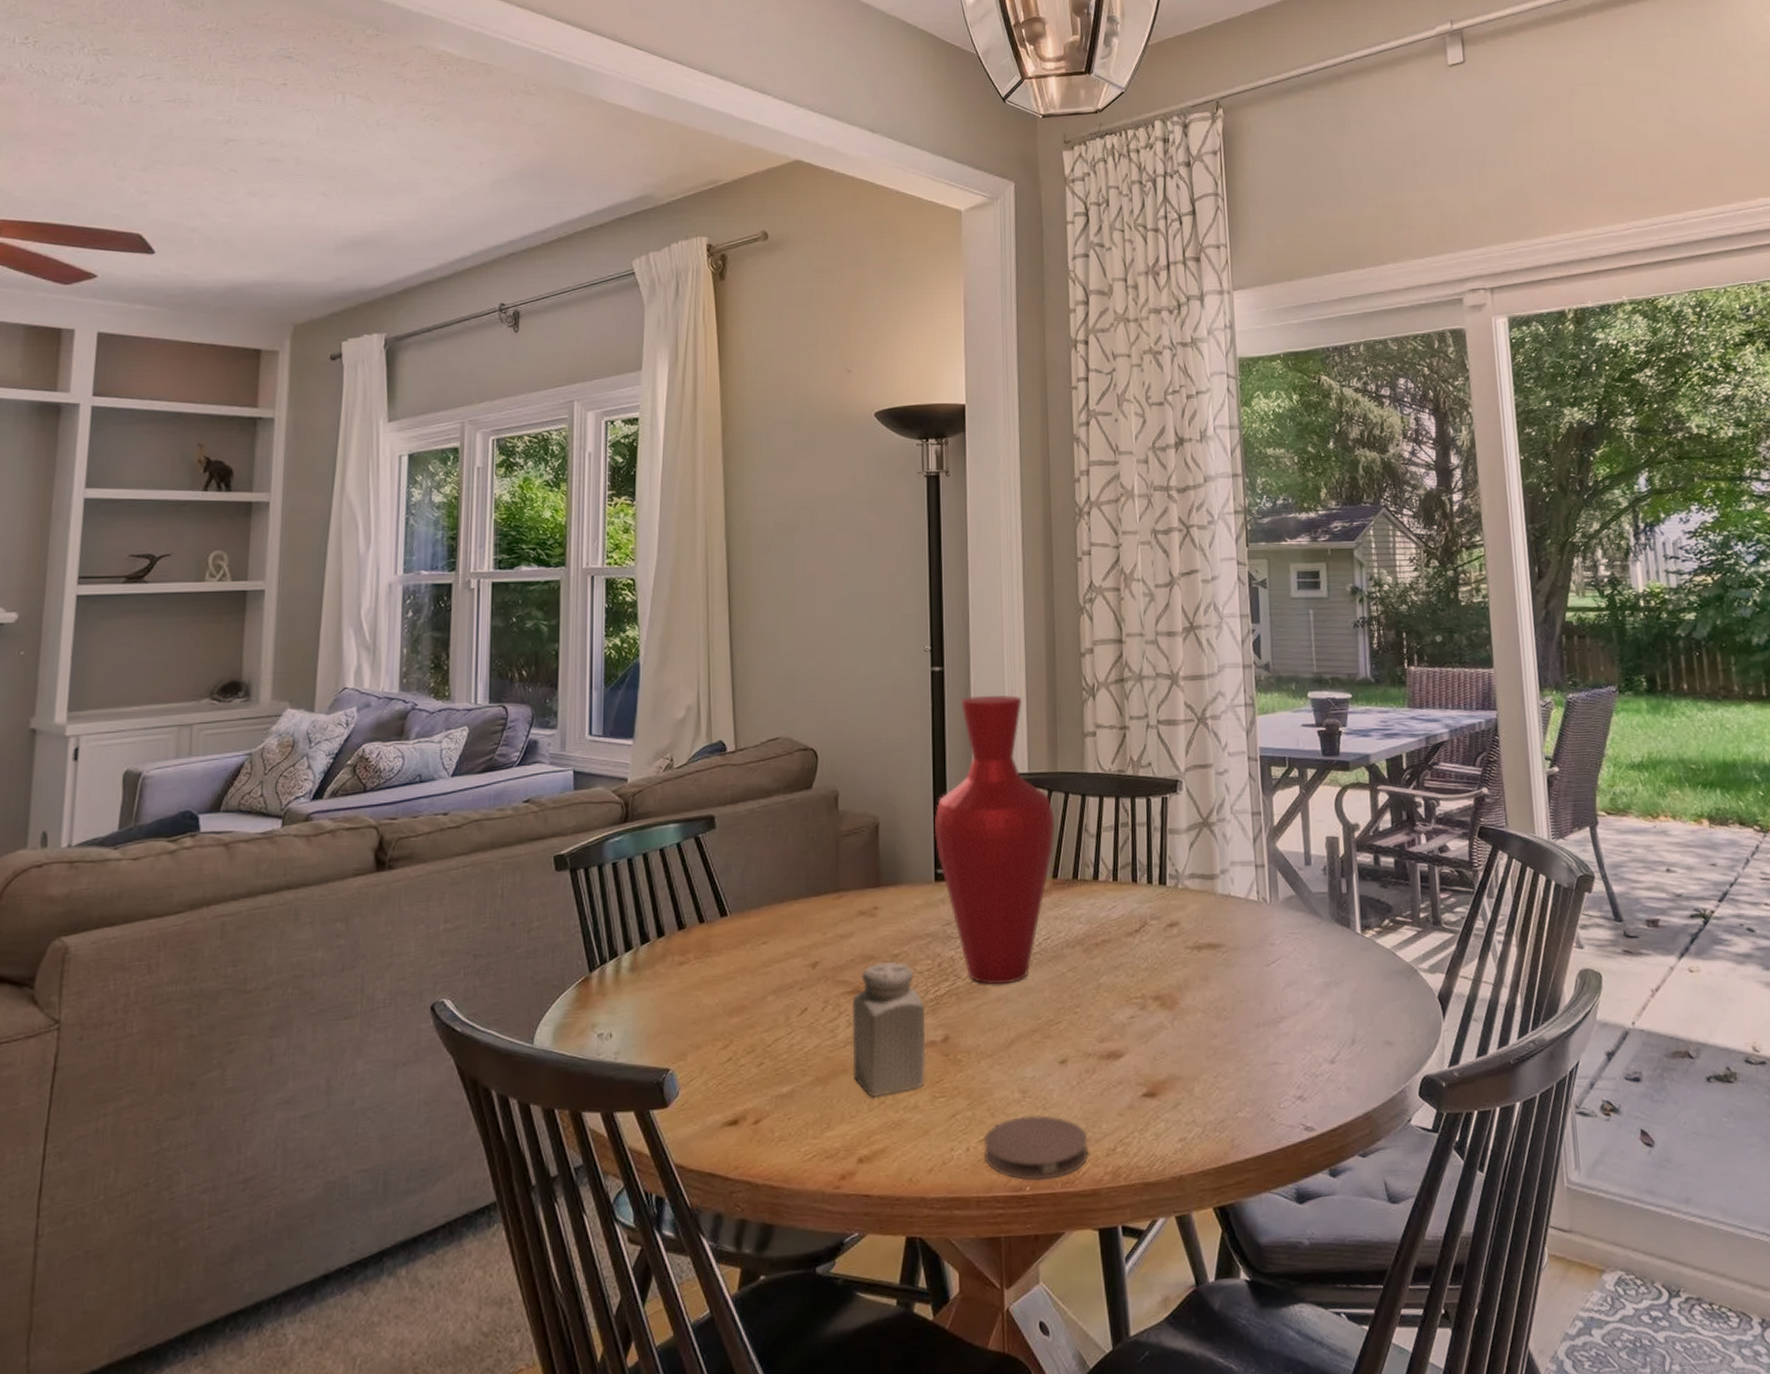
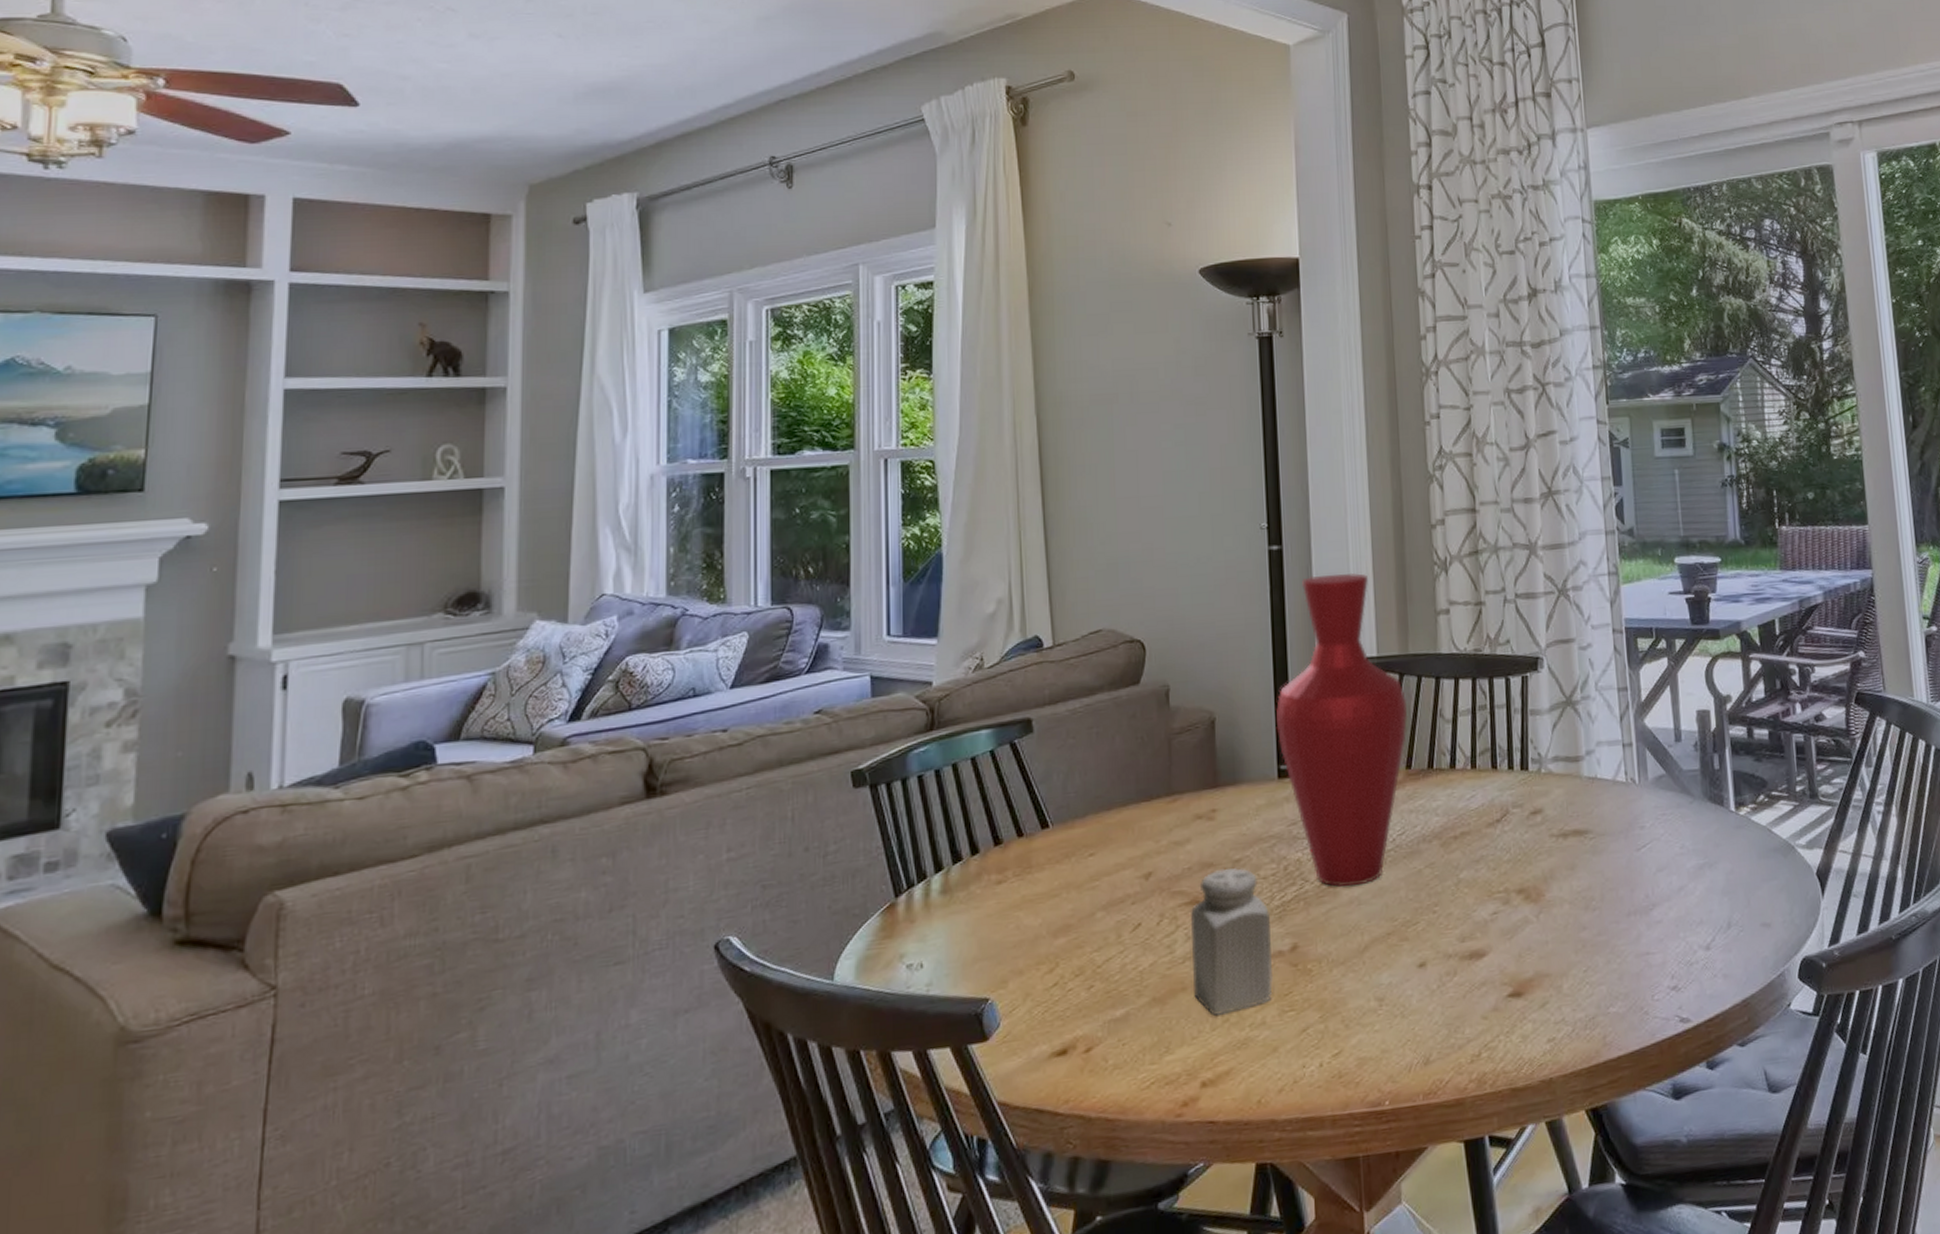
coaster: present [984,1114,1089,1181] -> none [1338,1023,1452,1095]

